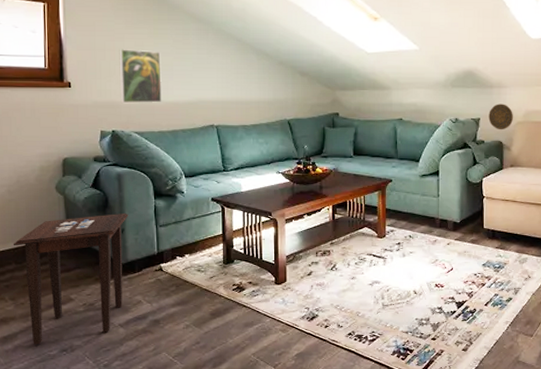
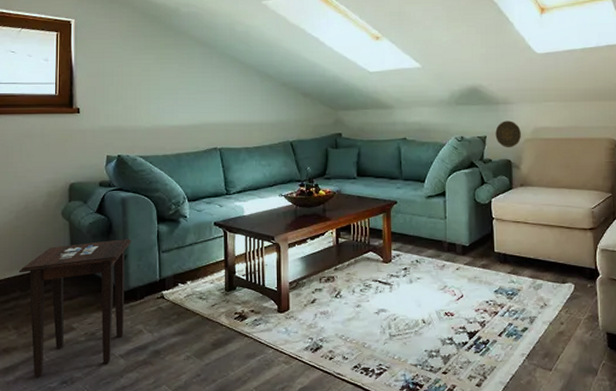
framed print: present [119,49,162,104] -> none [126,74,167,128]

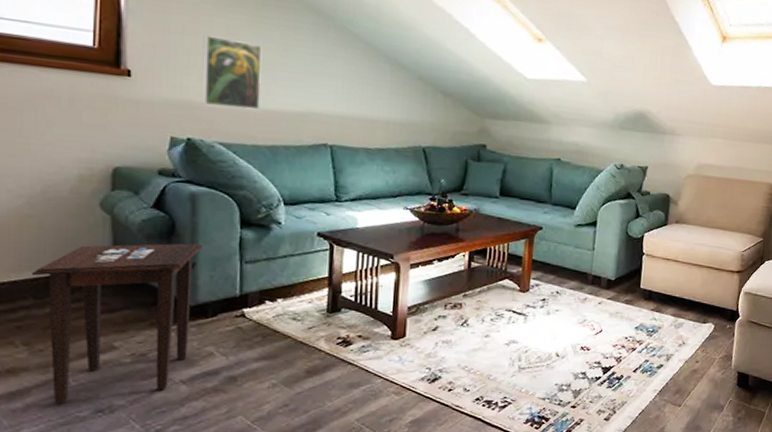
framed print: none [126,74,167,128] -> present [202,35,262,110]
decorative plate: present [495,121,521,148] -> none [657,152,684,183]

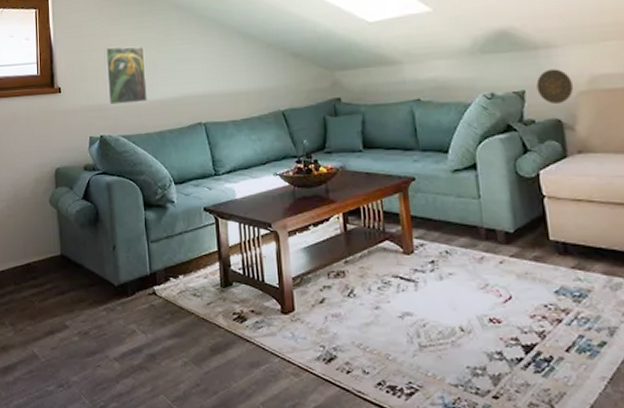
side table: present [31,242,203,403] -> none [12,227,119,378]
decorative plate: none [657,152,684,183] -> present [536,69,573,105]

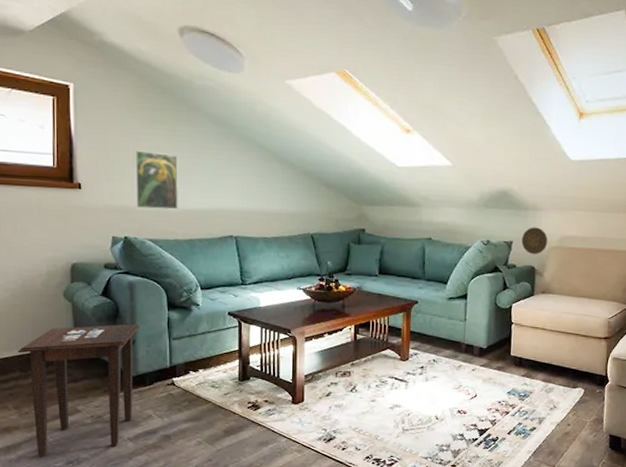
side table: none [12,227,119,378] -> present [17,323,140,456]

